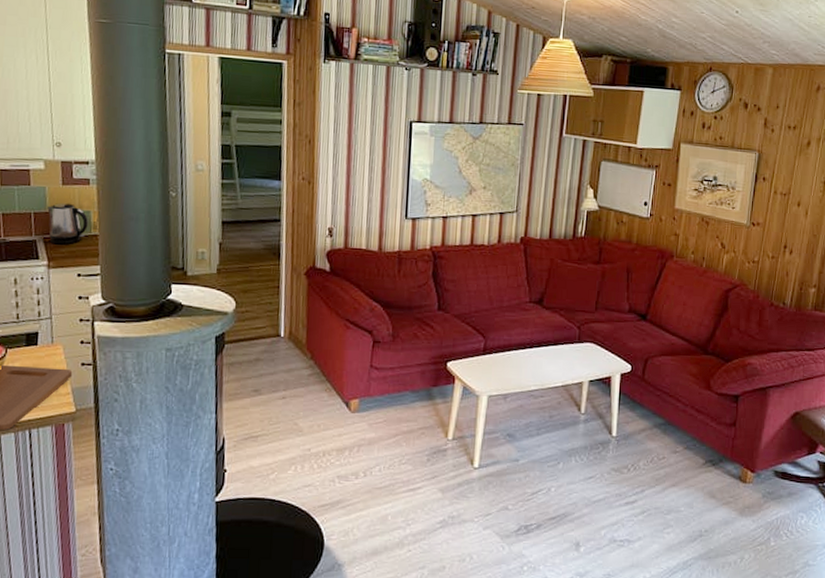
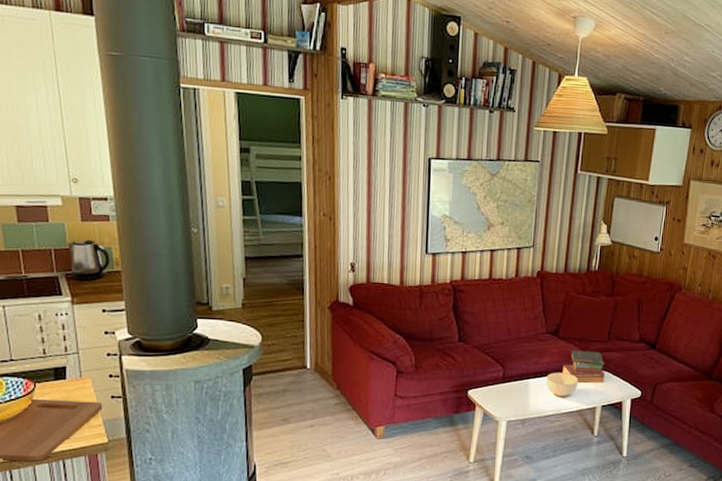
bowl: none [529,344,564,371] -> present [546,372,579,397]
books: none [546,320,593,356] -> present [562,350,605,383]

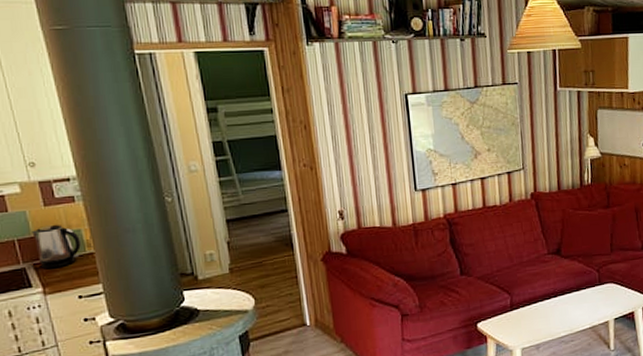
bowl: present [546,372,579,397] -> none [554,290,588,317]
books: present [562,350,605,383] -> none [569,265,613,299]

